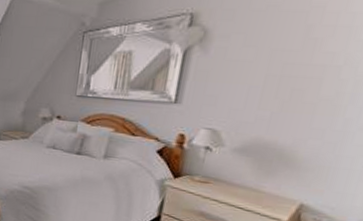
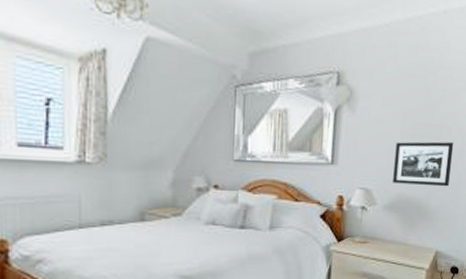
picture frame: none [248,83,343,135] -> present [393,141,454,187]

